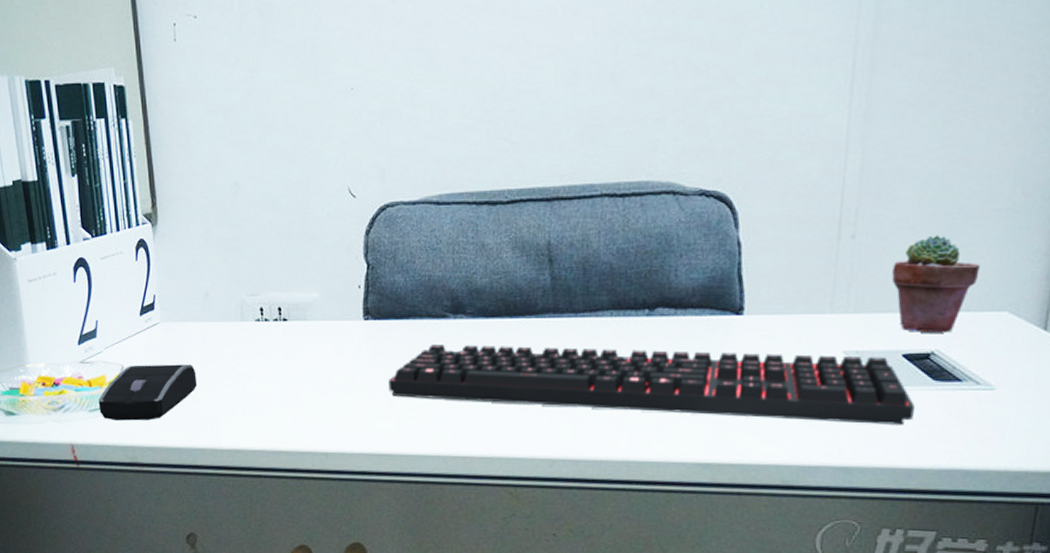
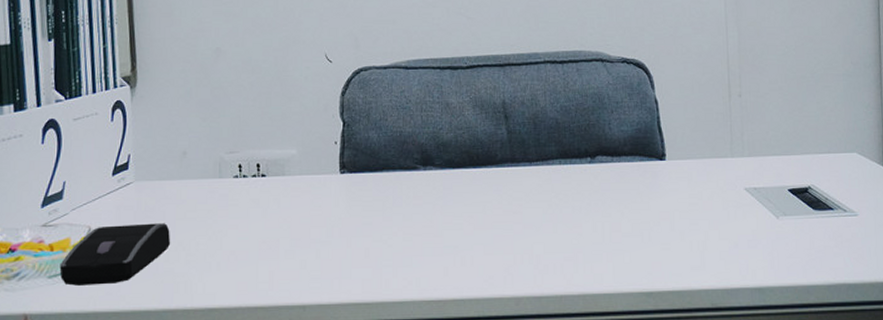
keyboard: present [388,344,915,425] -> none [364,192,804,249]
potted succulent: present [892,235,981,333] -> none [771,94,832,171]

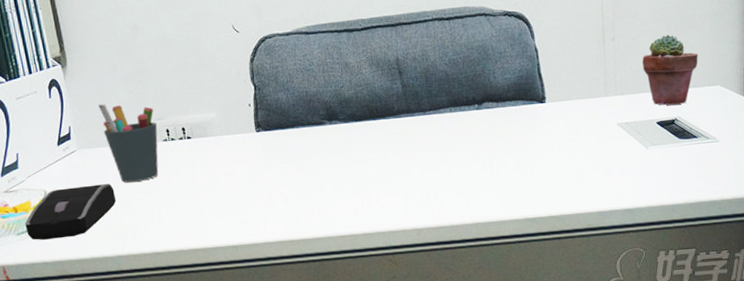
pen holder: none [165,132,229,223] -> present [98,104,159,183]
potted succulent: none [771,94,832,171] -> present [642,34,698,106]

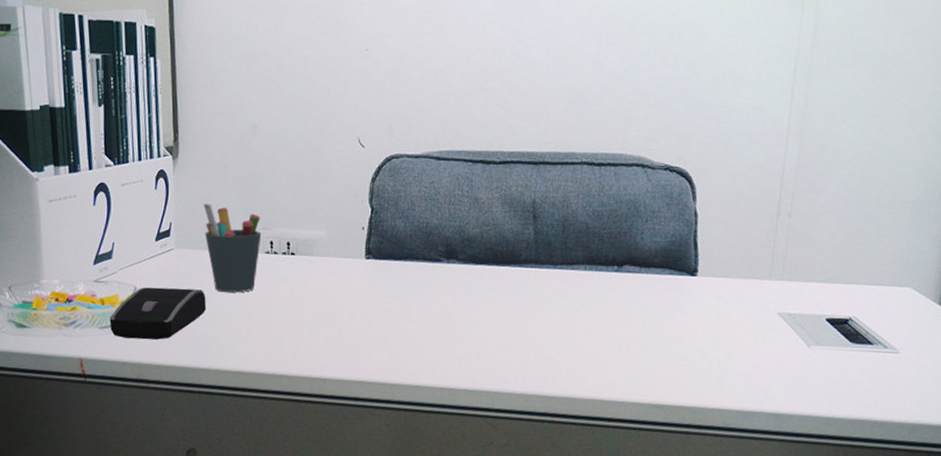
potted succulent: present [642,34,698,106] -> none [819,219,891,302]

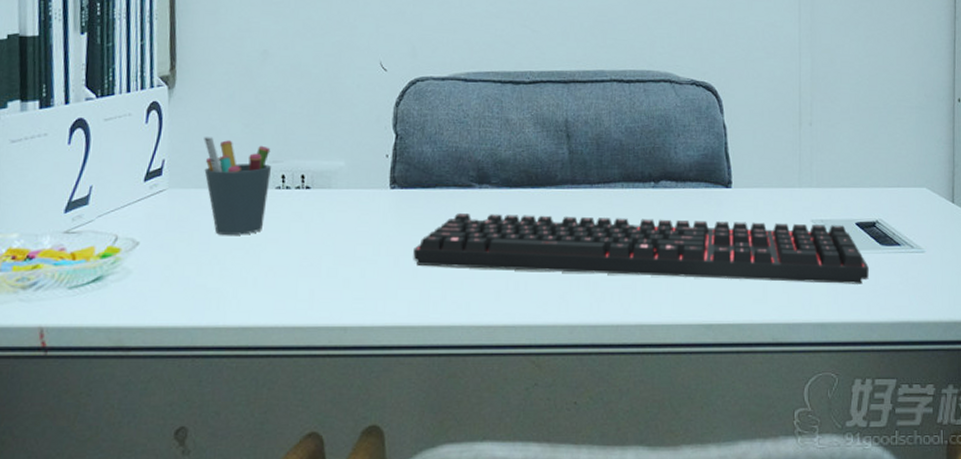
computer mouse: present [109,287,207,340] -> none [81,234,205,298]
keyboard: none [384,285,835,380] -> present [413,213,869,284]

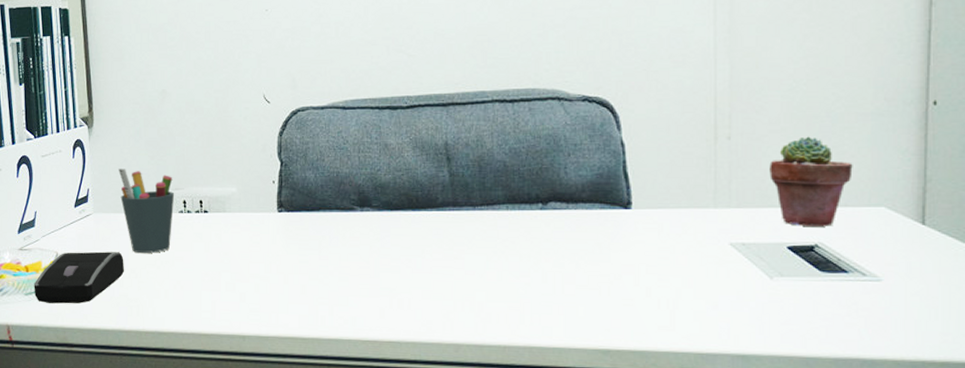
computer mouse: none [81,234,205,298] -> present [34,251,125,304]
keyboard: present [413,213,869,284] -> none [301,235,804,315]
potted succulent: none [842,125,903,205] -> present [770,136,853,227]

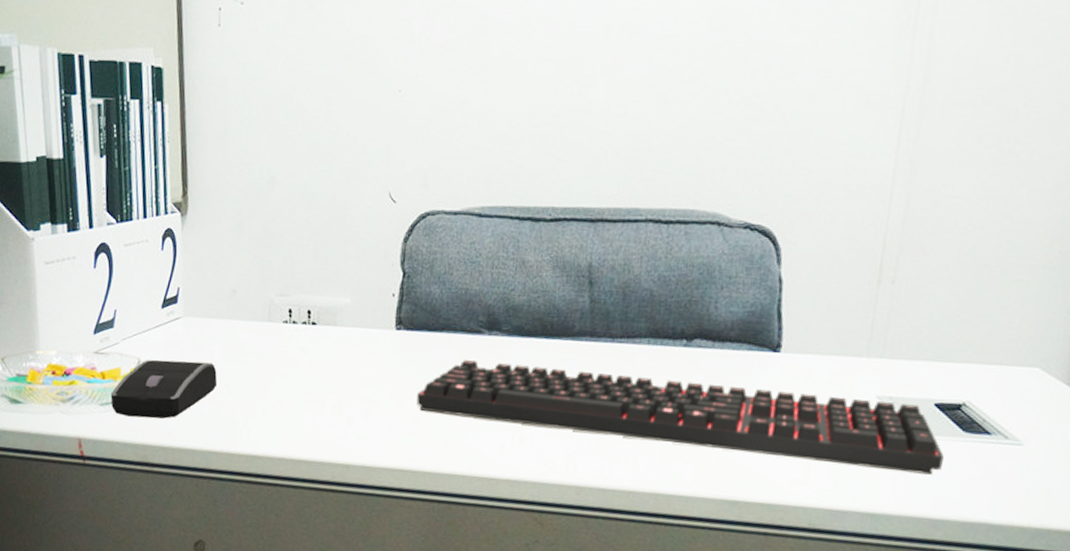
pen holder: present [118,168,175,253] -> none [215,266,280,367]
keyboard: none [301,235,804,315] -> present [416,360,944,475]
potted succulent: present [770,136,853,227] -> none [928,286,1015,385]

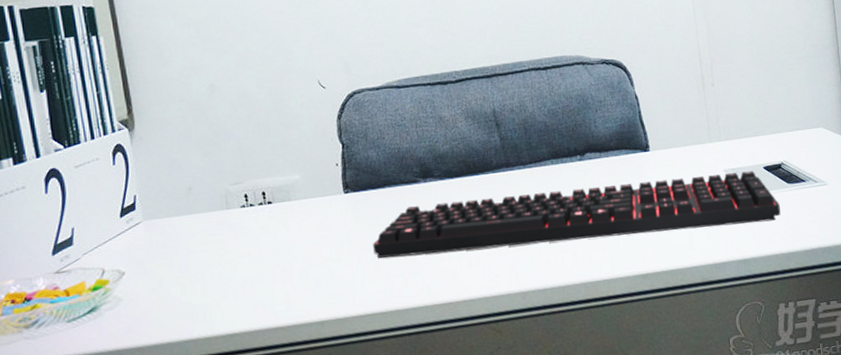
computer mouse: present [110,359,218,419] -> none [77,258,186,327]

